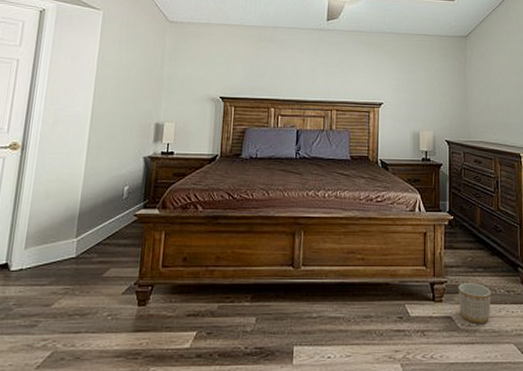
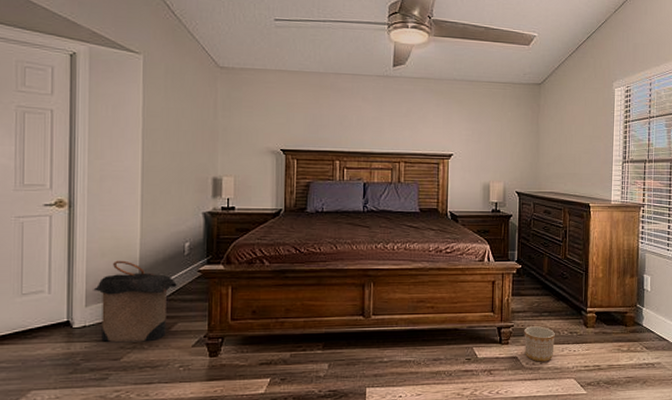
laundry hamper: none [34,203,113,288] -> present [93,260,177,343]

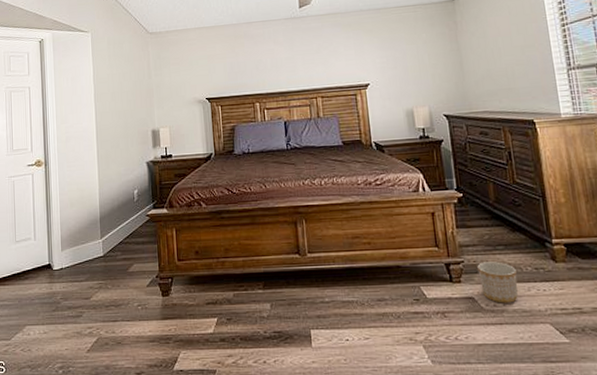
laundry hamper: present [93,260,177,343] -> none [66,209,130,283]

